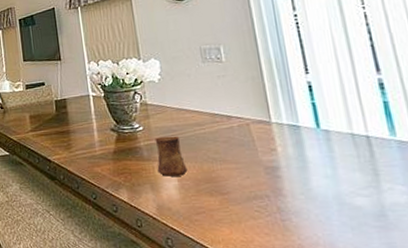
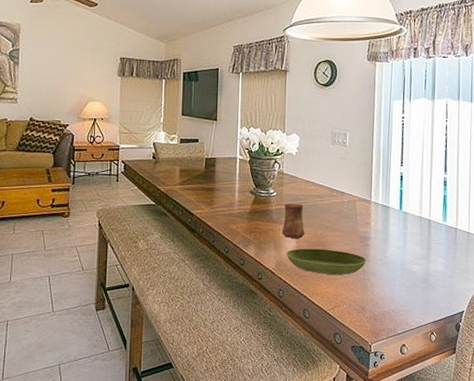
saucer: none [166,186,282,217] -> present [285,248,367,275]

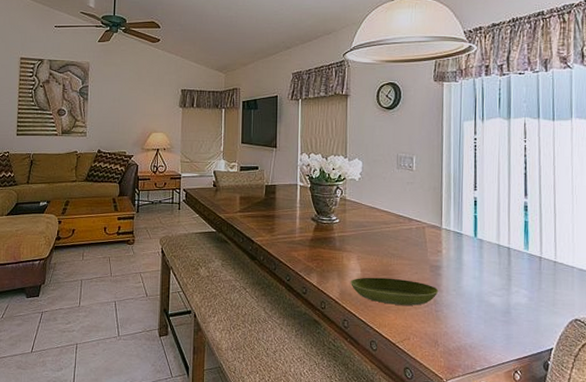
cup: present [282,203,305,238] -> none [345,230,370,267]

